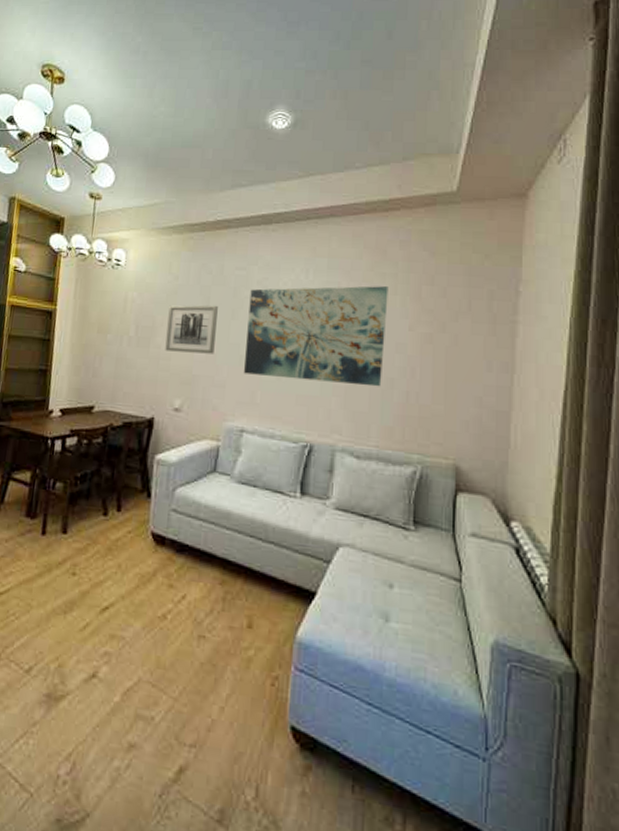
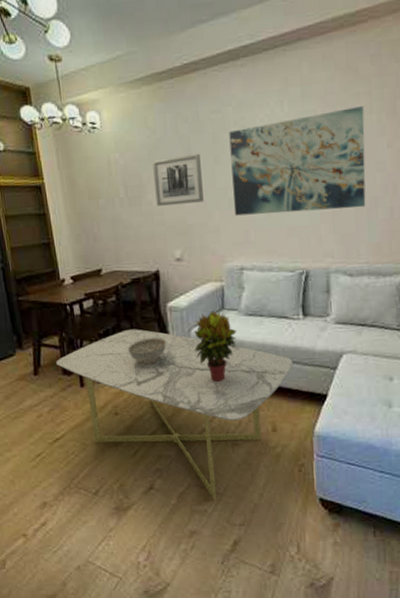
coffee table: none [21,477,282,706] -> present [56,329,293,500]
decorative bowl: none [102,490,147,521] -> present [128,338,167,365]
potted plant: none [175,471,226,555] -> present [194,310,239,382]

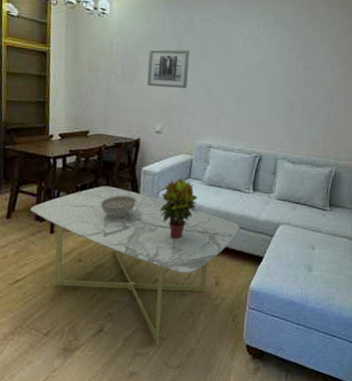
wall art: present [229,106,366,216] -> none [211,37,317,112]

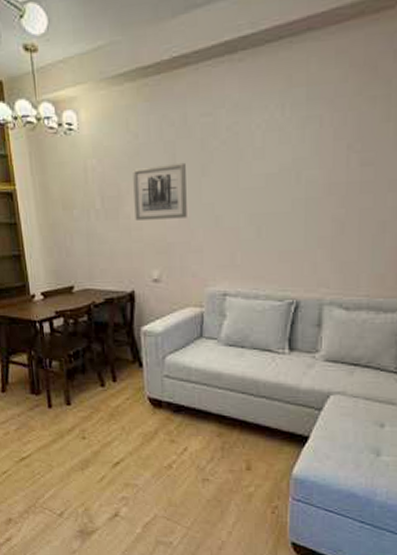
coffee table: present [30,186,240,344] -> none [24,352,273,534]
decorative bowl: present [100,195,137,218] -> none [98,363,140,390]
potted plant: present [160,178,198,239] -> none [168,338,217,413]

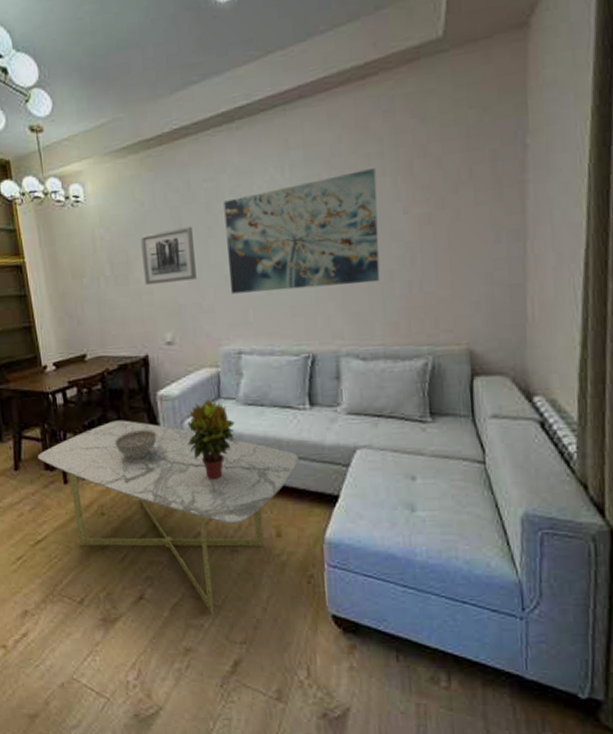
coffee table: none [24,352,273,534] -> present [38,420,299,614]
decorative bowl: none [98,363,140,390] -> present [114,430,158,460]
potted plant: none [168,338,217,413] -> present [187,399,238,479]
wall art: none [220,113,380,235] -> present [223,168,380,294]

